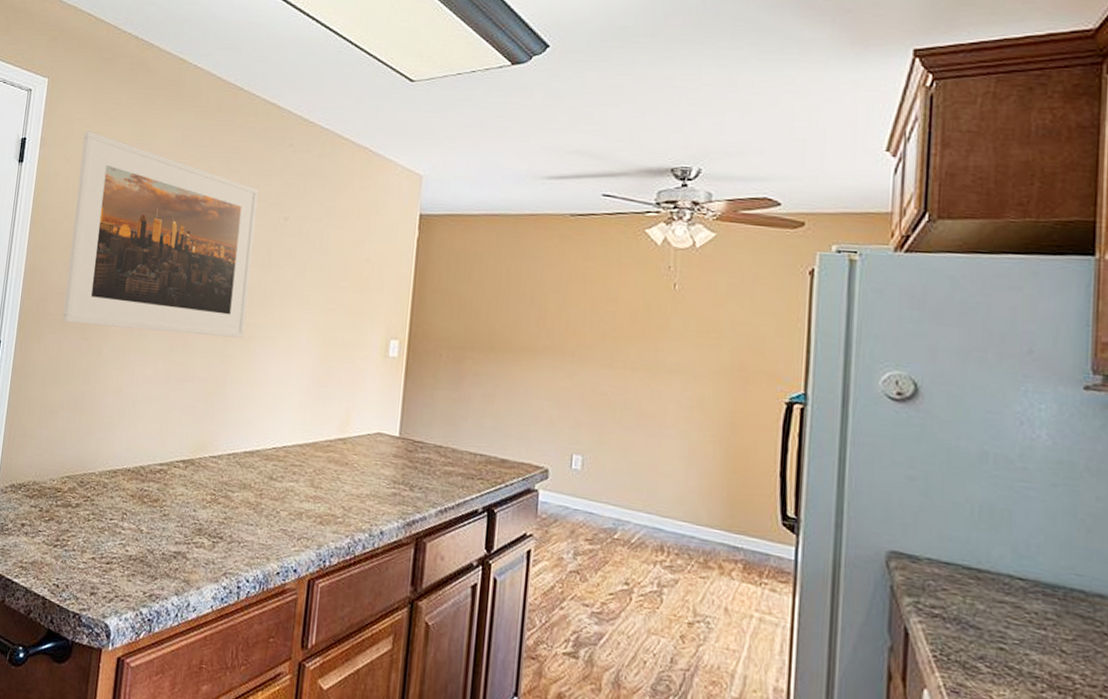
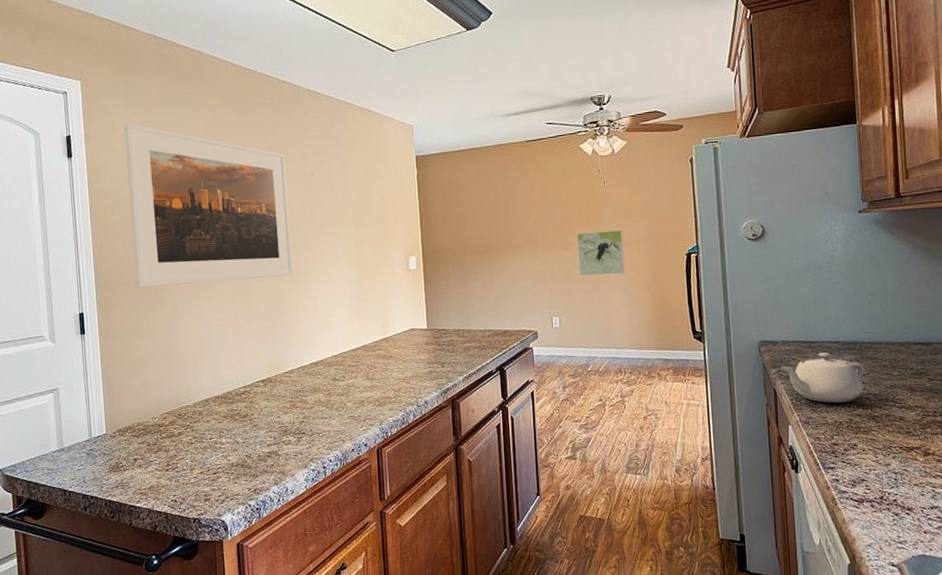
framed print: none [620,347,693,414] -> present [577,230,625,276]
teapot: none [923,589,1069,677] -> present [782,352,865,403]

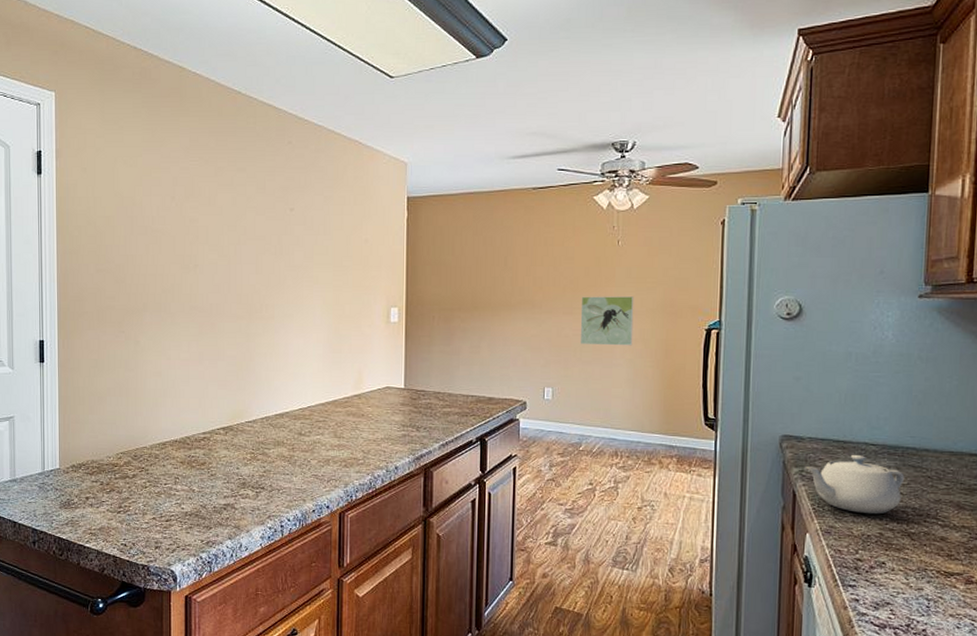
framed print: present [124,123,294,288] -> none [97,141,265,319]

